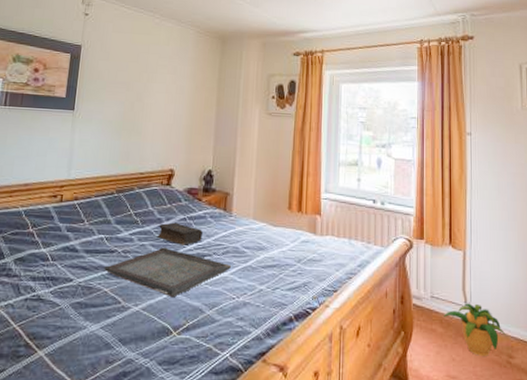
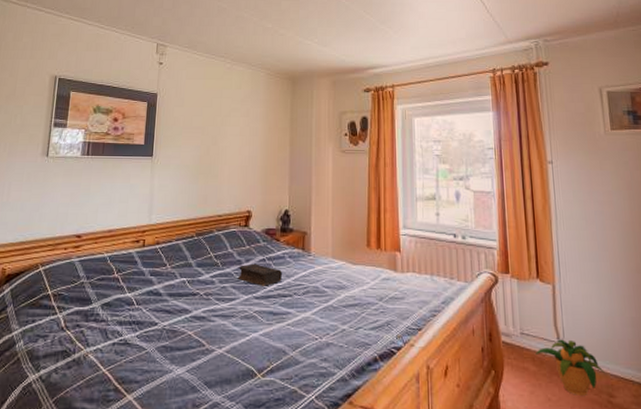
serving tray: present [104,247,232,298] -> none [187,289,313,340]

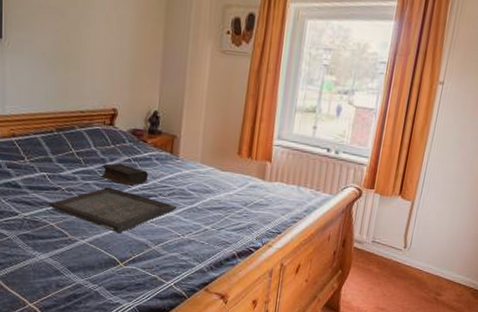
serving tray: none [187,289,313,340] -> present [48,186,178,233]
potted plant: present [536,339,605,396] -> none [382,248,438,293]

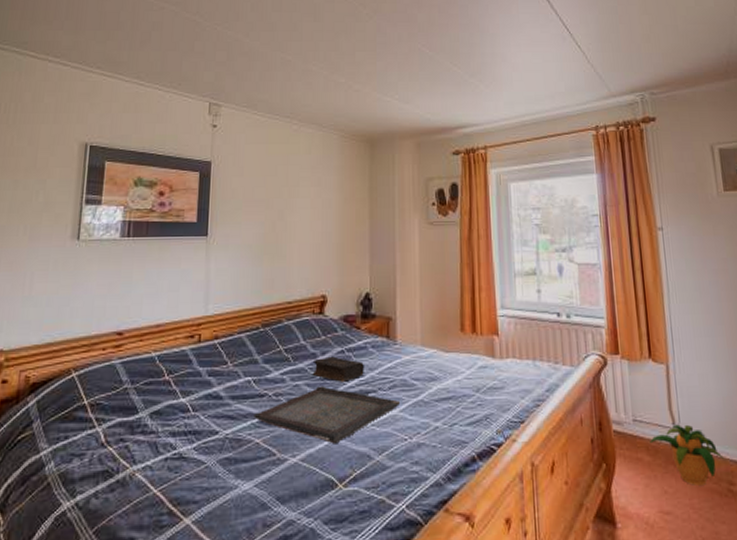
potted plant: none [382,248,438,293] -> present [650,424,724,485]

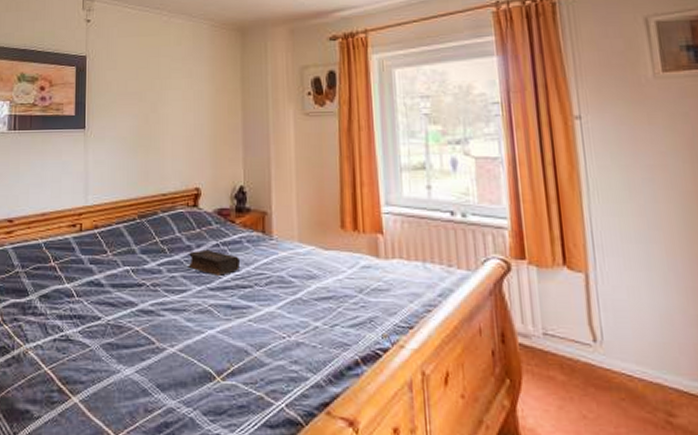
serving tray: present [254,386,401,444] -> none [133,278,278,337]
potted plant: present [650,424,724,485] -> none [564,342,661,413]

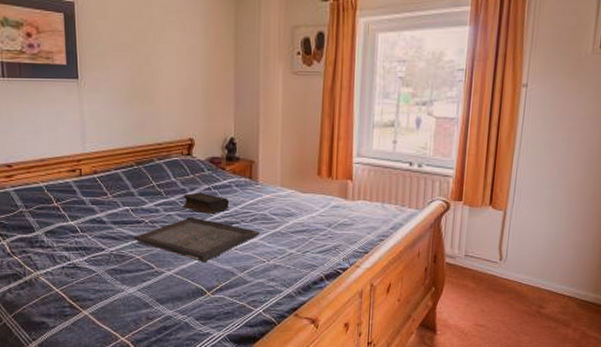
serving tray: none [133,278,278,337] -> present [133,216,261,263]

